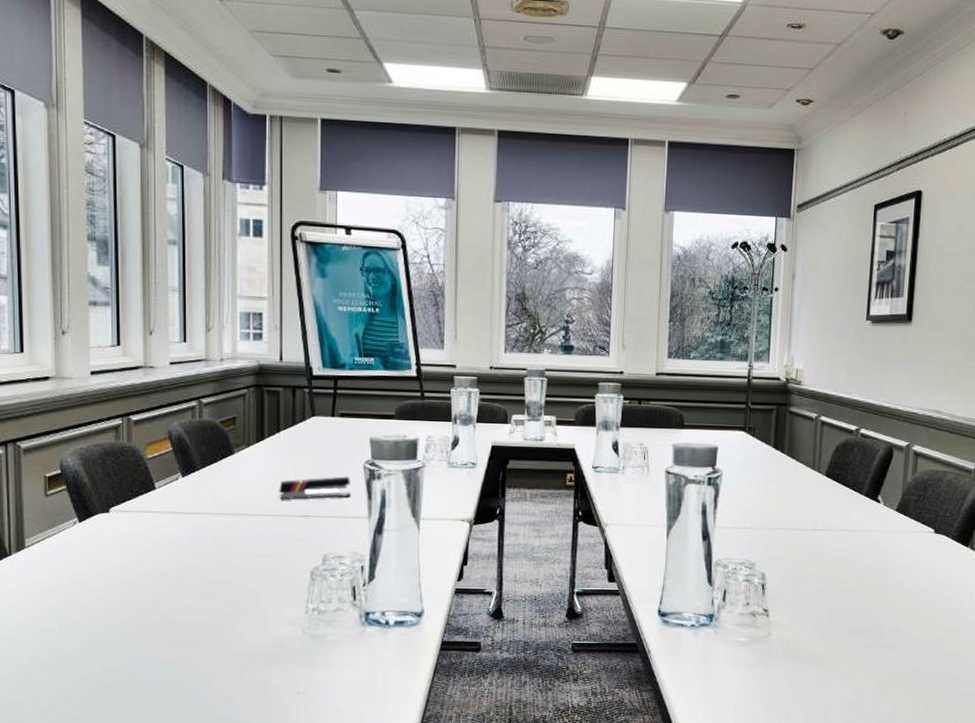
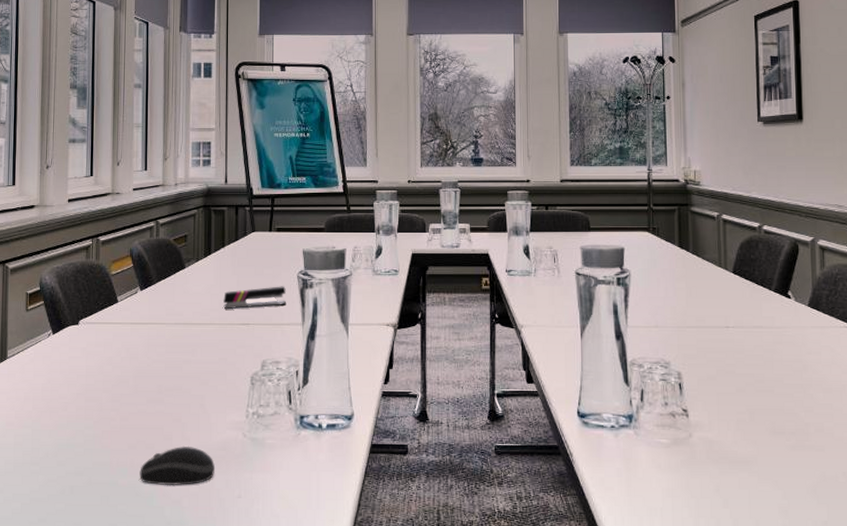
computer mouse: none [186,642,272,683] -> present [139,446,216,486]

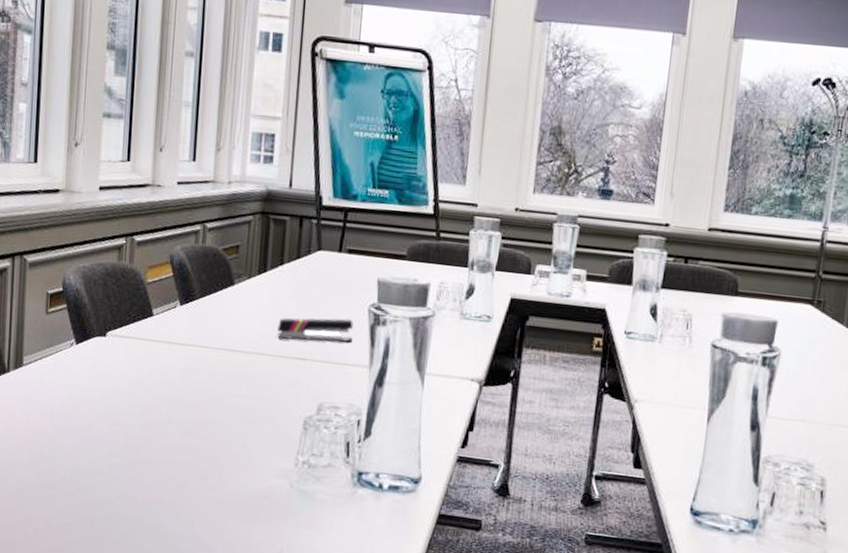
computer mouse: present [139,446,216,486] -> none [168,488,256,533]

